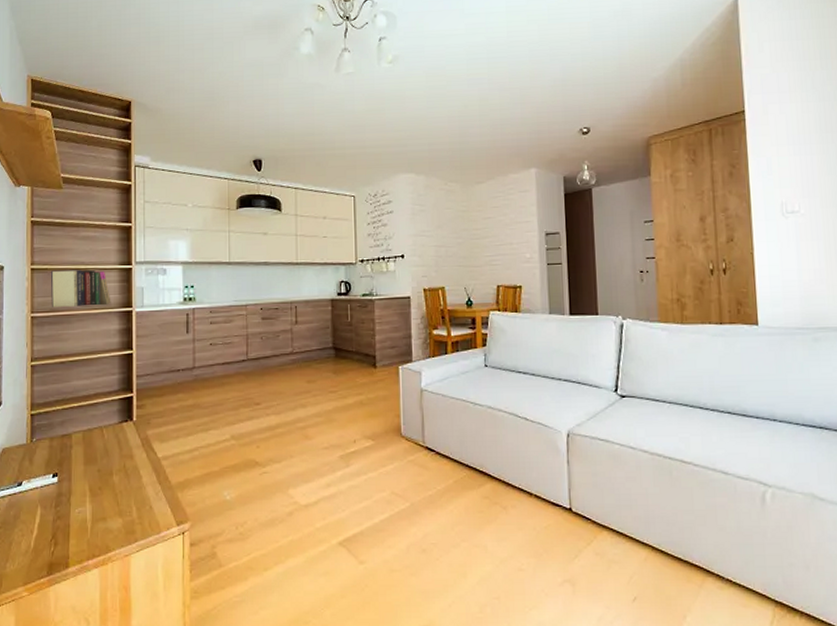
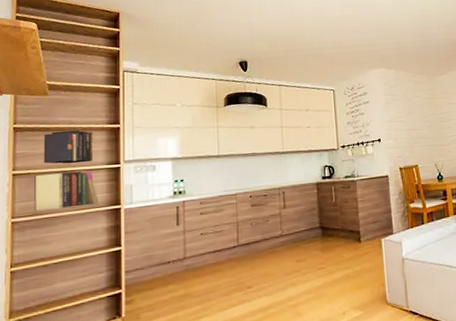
books: none [59,226,105,262] -> present [43,129,93,164]

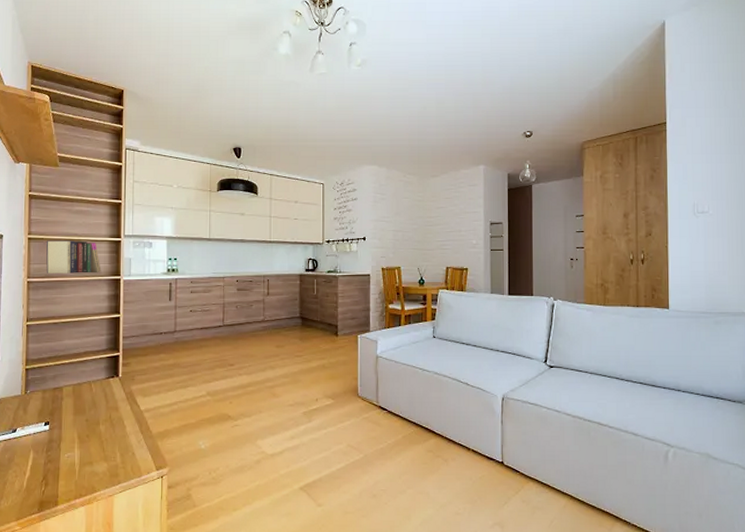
books: present [43,129,93,164] -> none [54,202,97,233]

